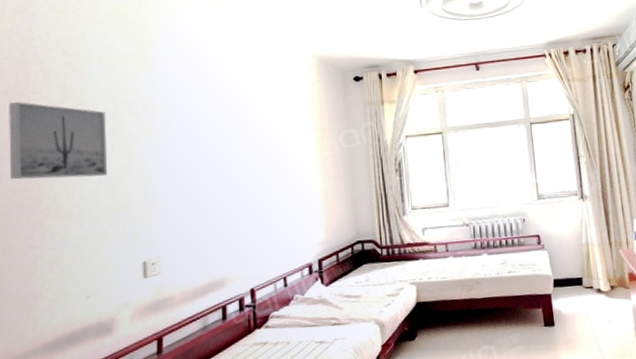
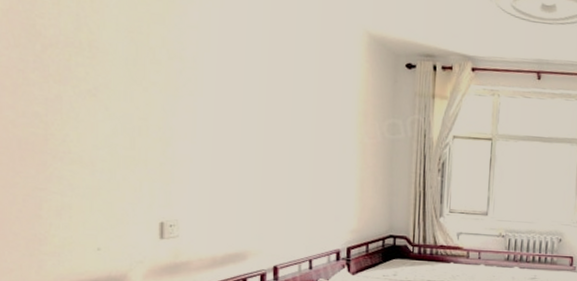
wall art: present [9,102,108,180] -> none [10,24,125,125]

